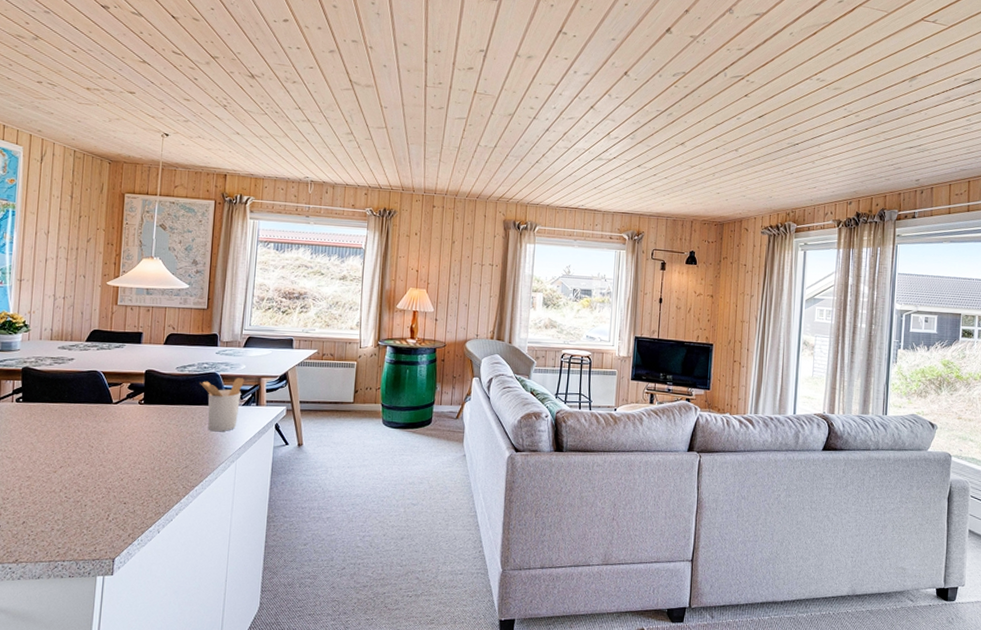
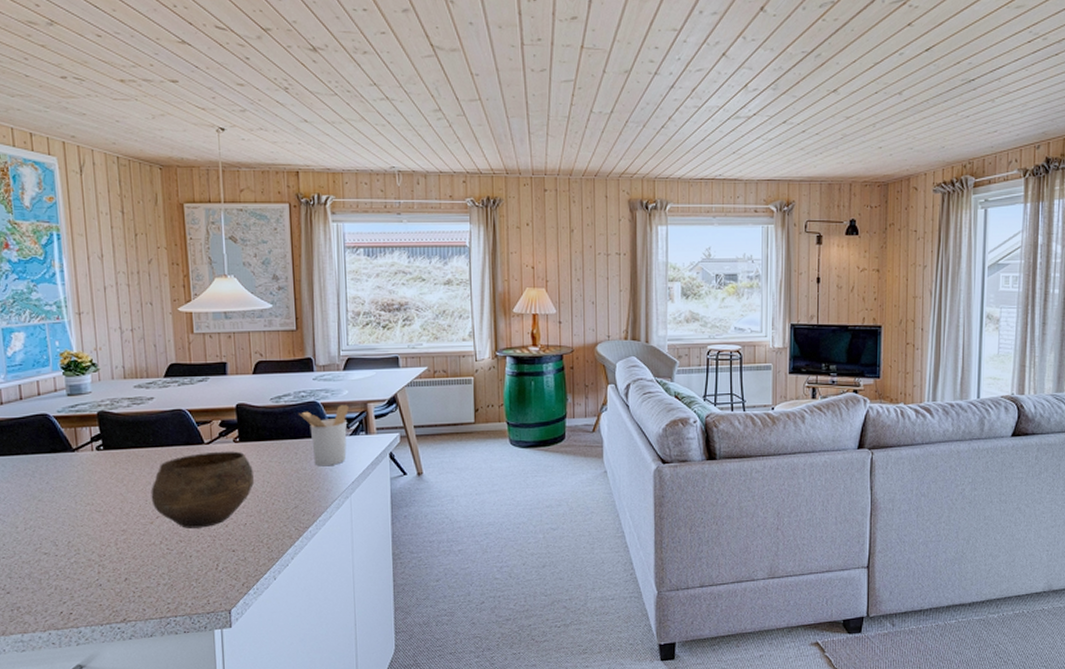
bowl: none [58,411,153,480] -> present [151,451,255,528]

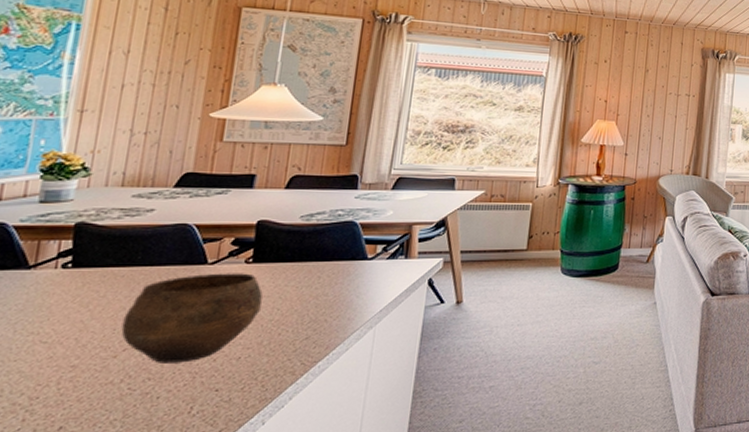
utensil holder: present [299,405,349,467] -> none [331,226,391,293]

